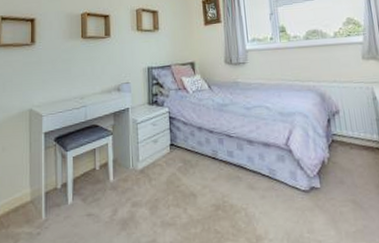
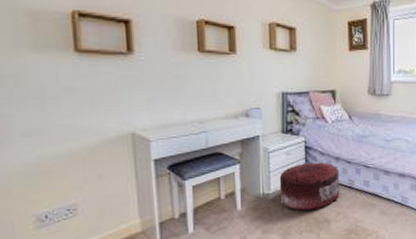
pouf: none [146,132,205,183] -> present [279,162,340,211]

